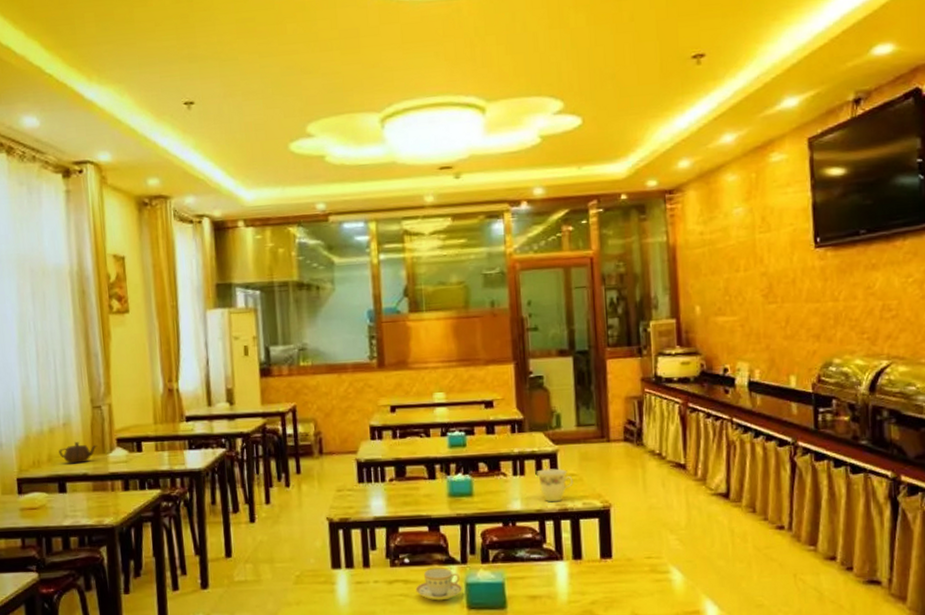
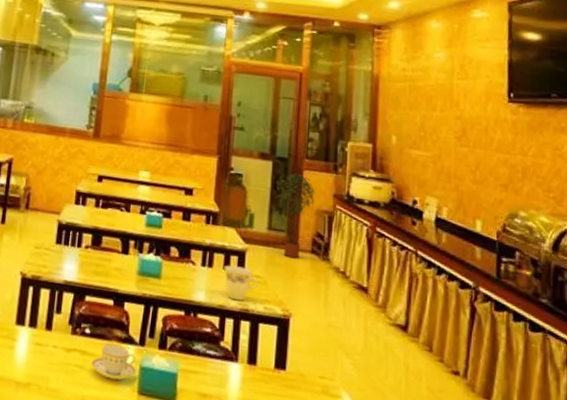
potted tree: none [578,364,622,451] -> present [275,173,316,259]

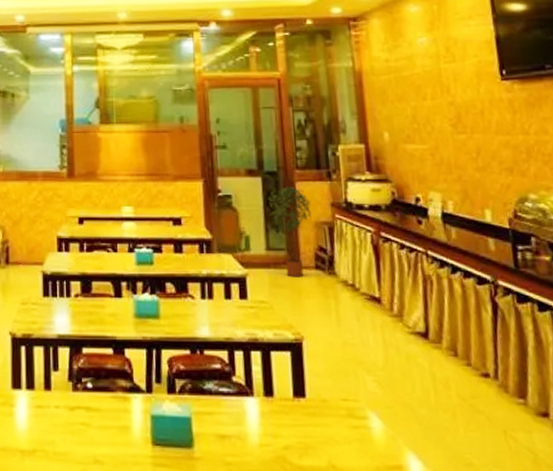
teacup: present [91,344,137,381] -> none [98,396,148,434]
teacup: present [224,265,258,302] -> none [225,294,264,331]

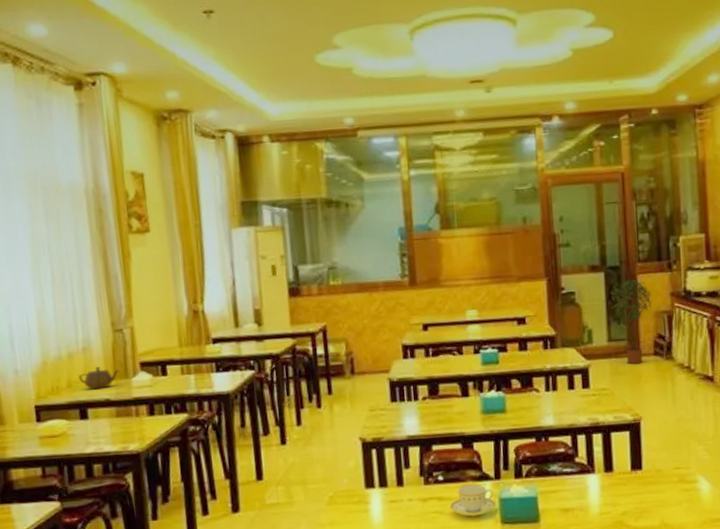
teacup: none [98,396,148,434] -> present [449,484,497,517]

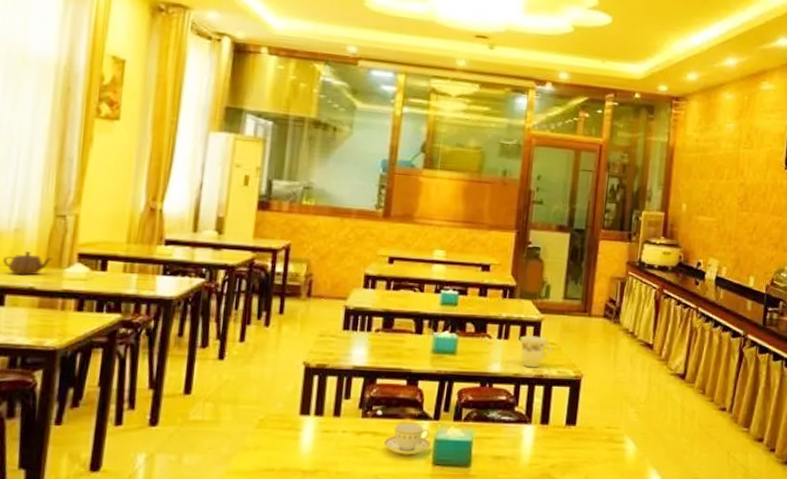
teacup: none [568,383,605,417] -> present [520,335,553,368]
potted tree: present [610,279,652,365] -> none [572,243,610,324]

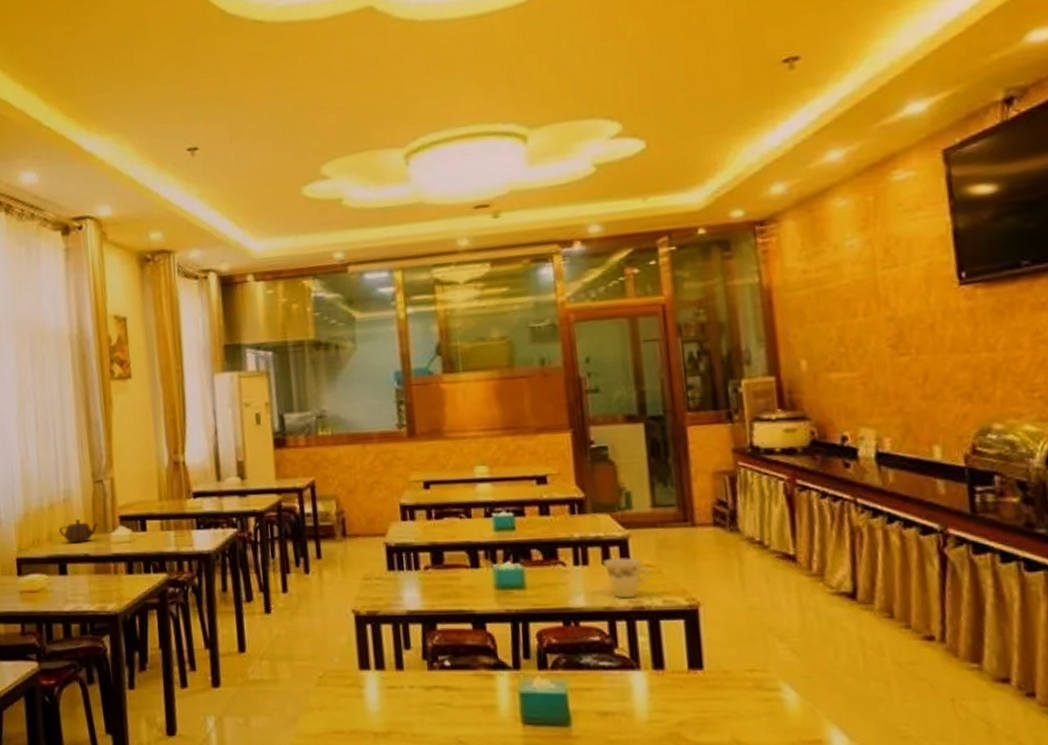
teacup: present [383,422,431,455] -> none [458,673,516,713]

